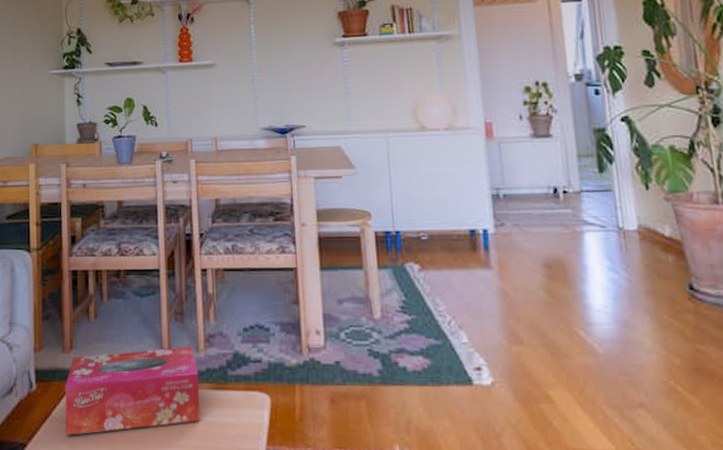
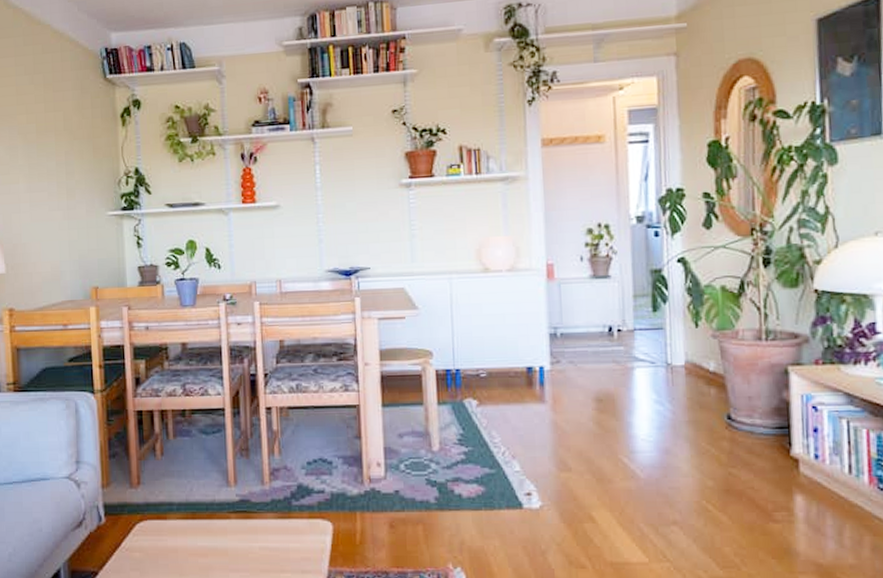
tissue box: present [65,347,201,436] -> none [134,480,266,563]

